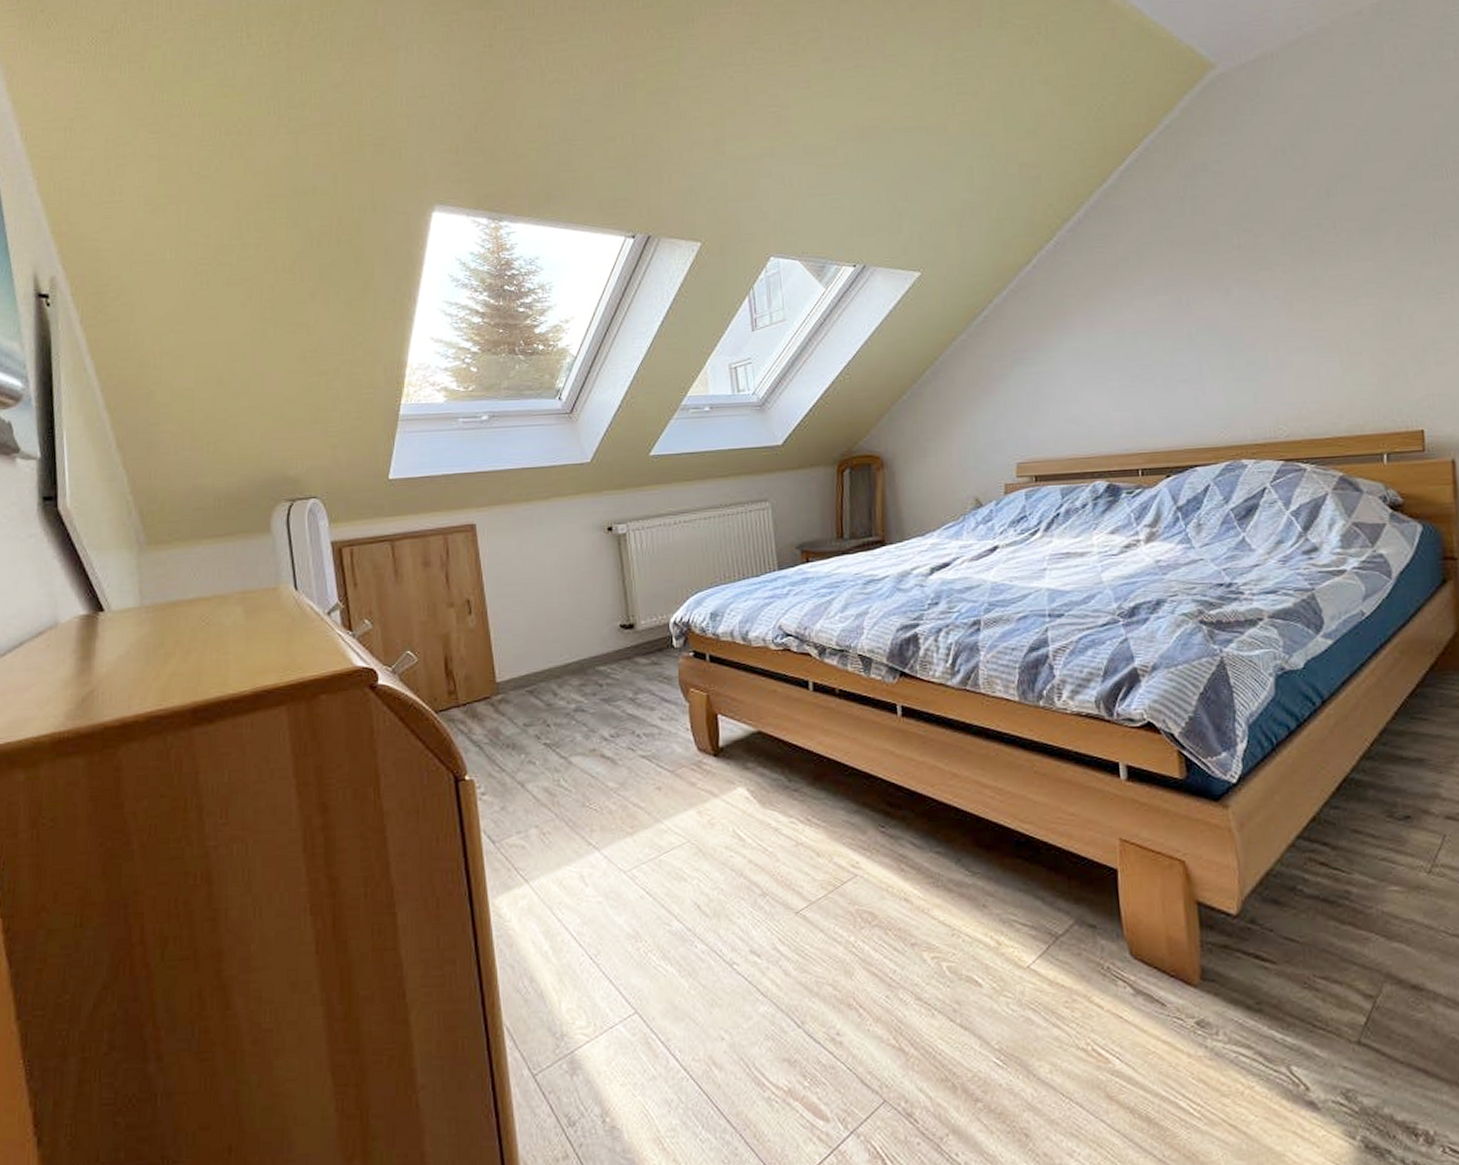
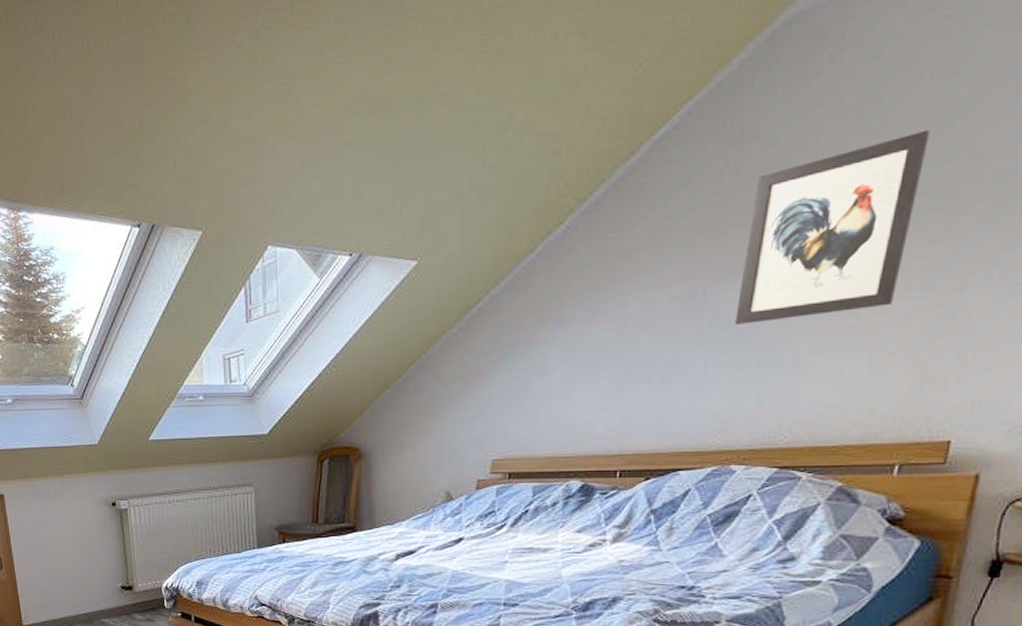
wall art: none [1214,168,1348,329] -> present [735,129,930,325]

